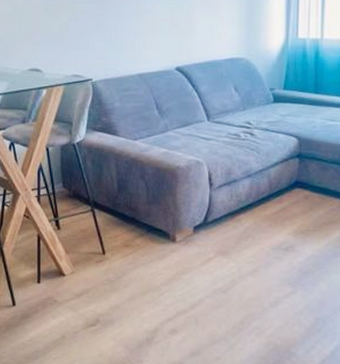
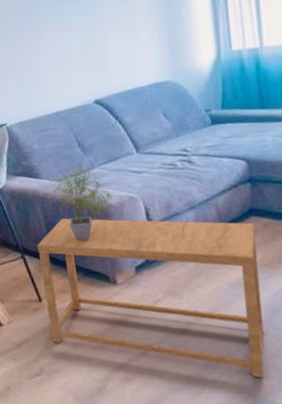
side table: none [107,176,298,332] -> present [37,218,264,378]
potted plant: none [126,124,183,199] -> present [49,162,114,240]

